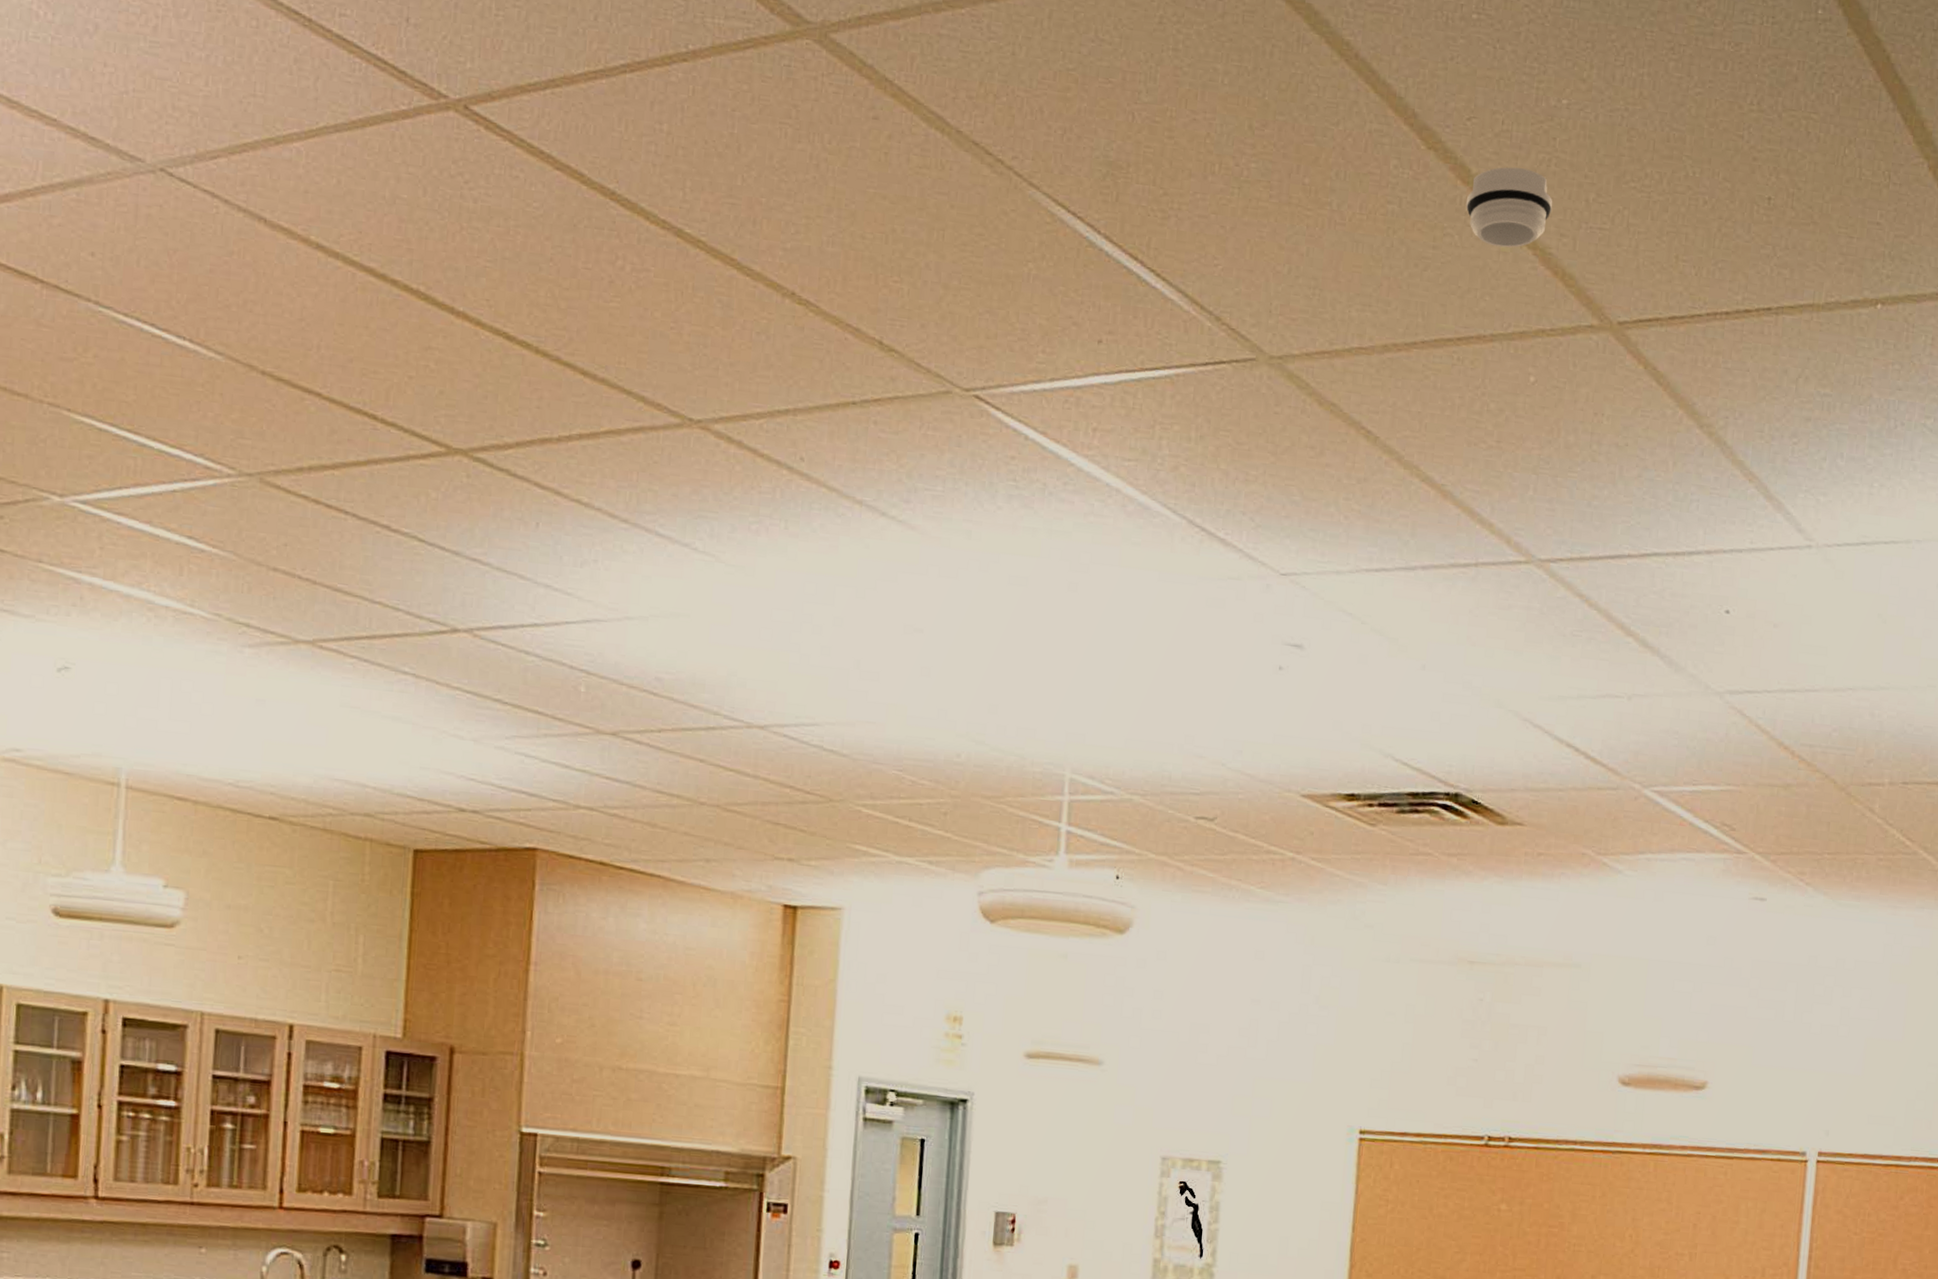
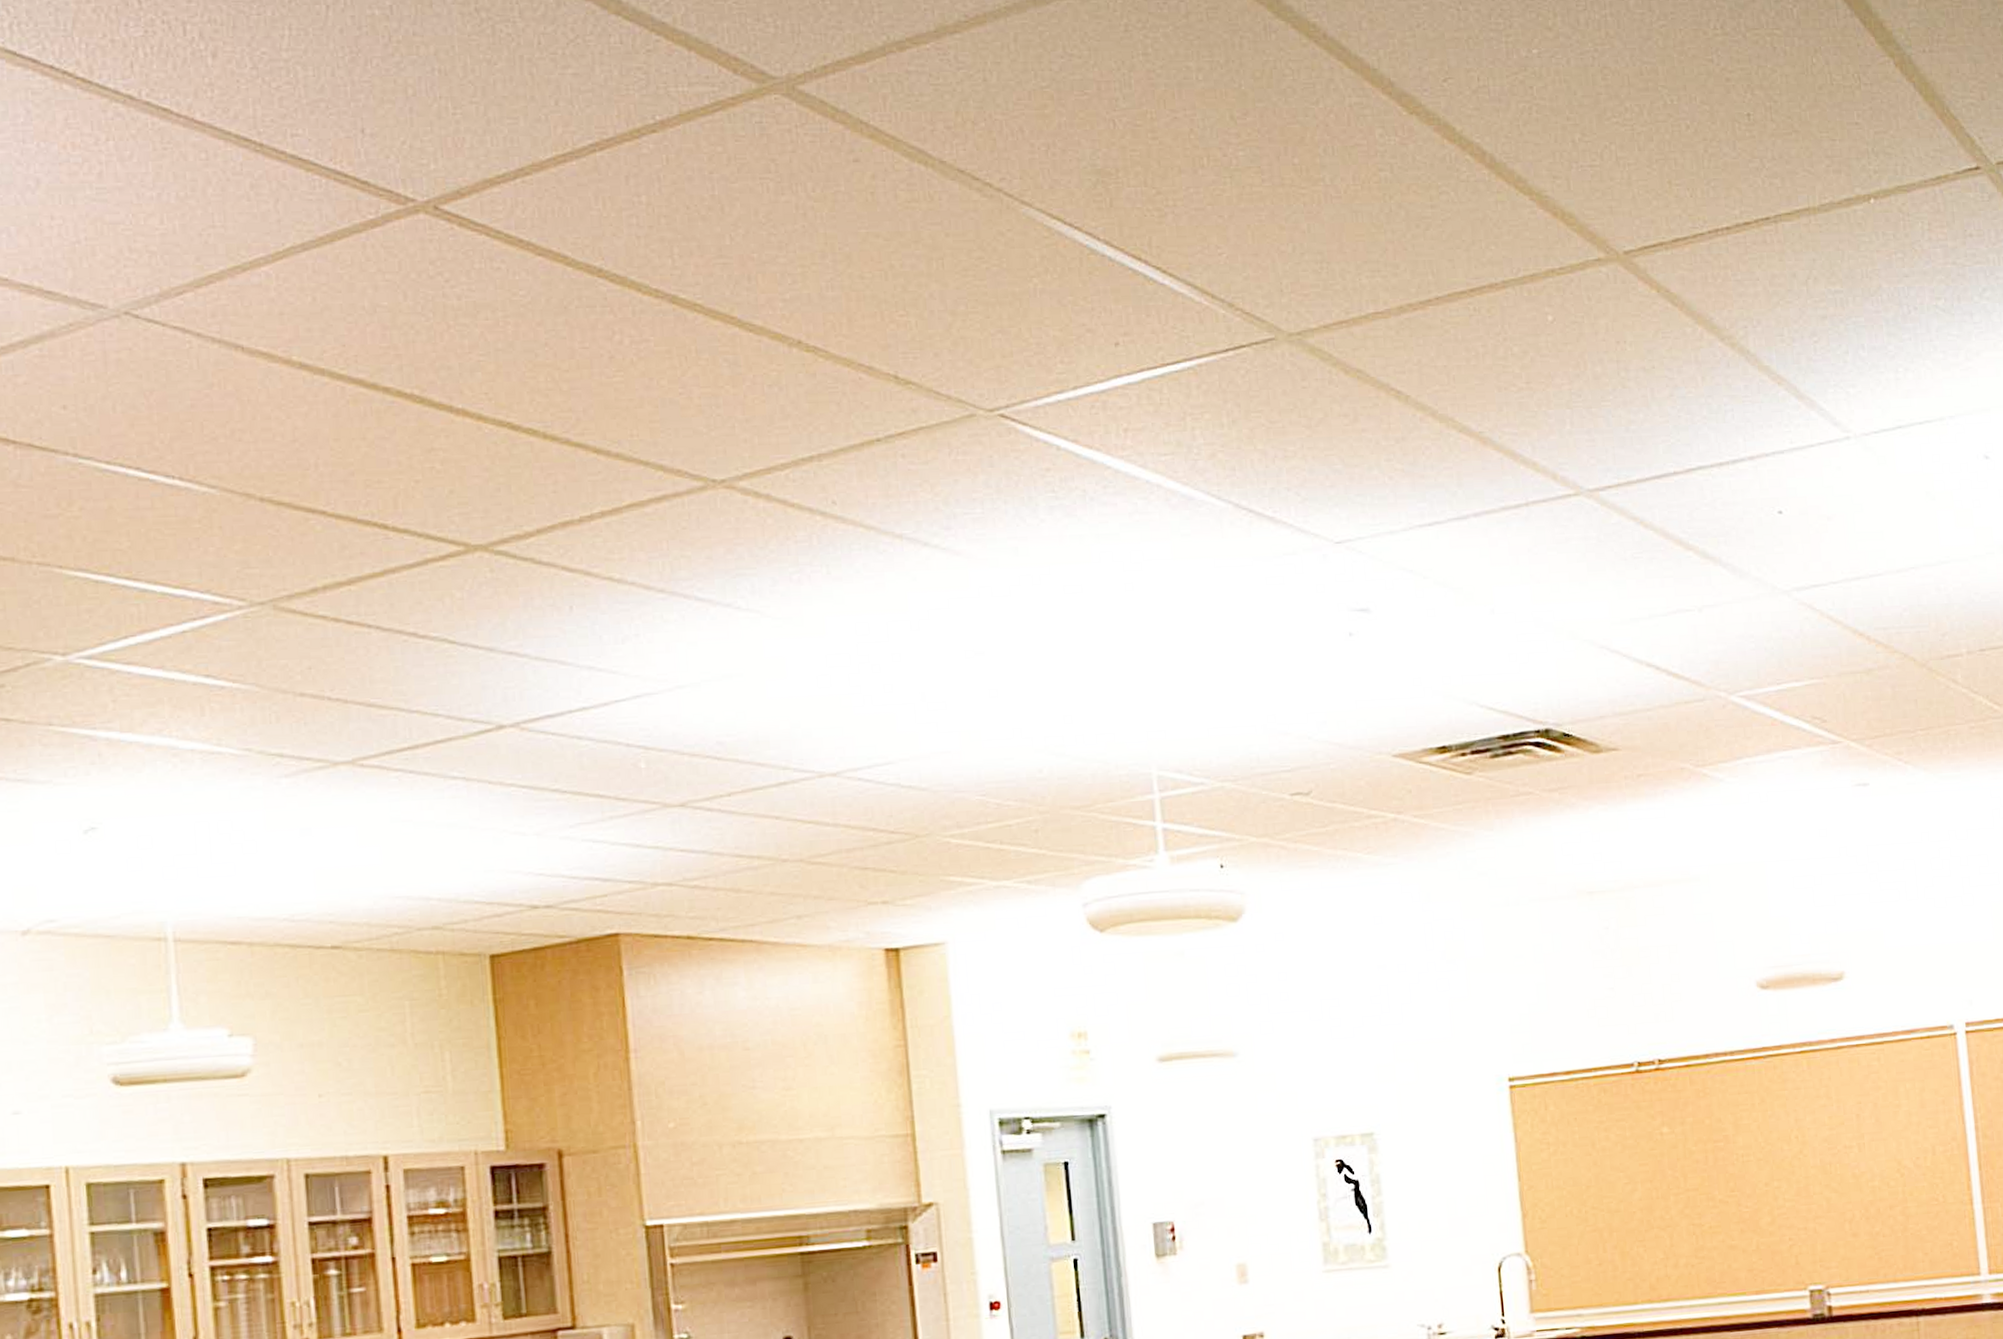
smoke detector: present [1465,167,1553,248] -> none [1455,120,1541,197]

